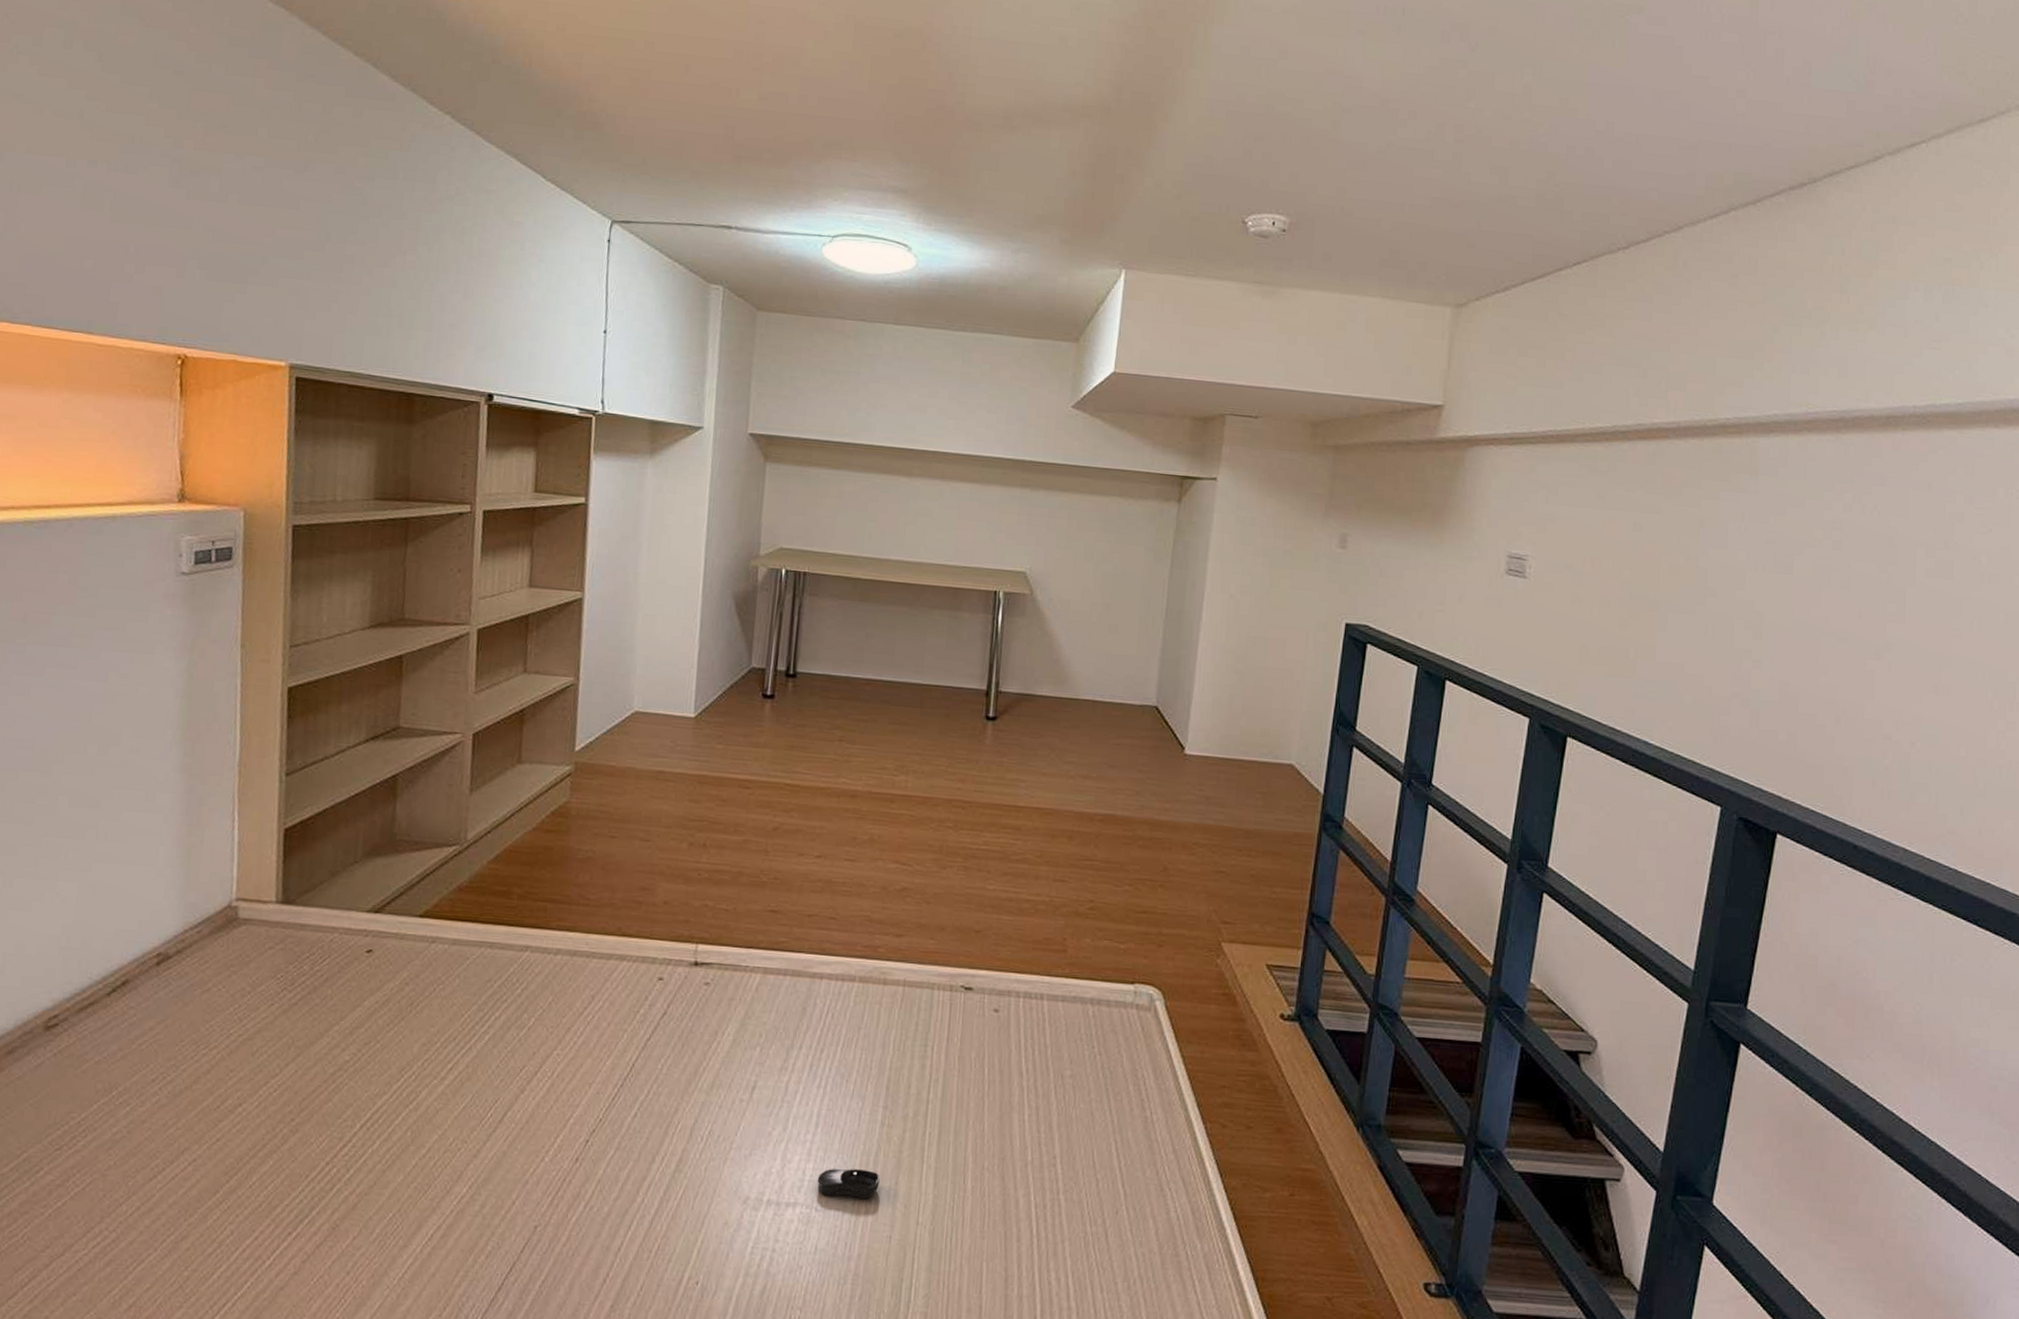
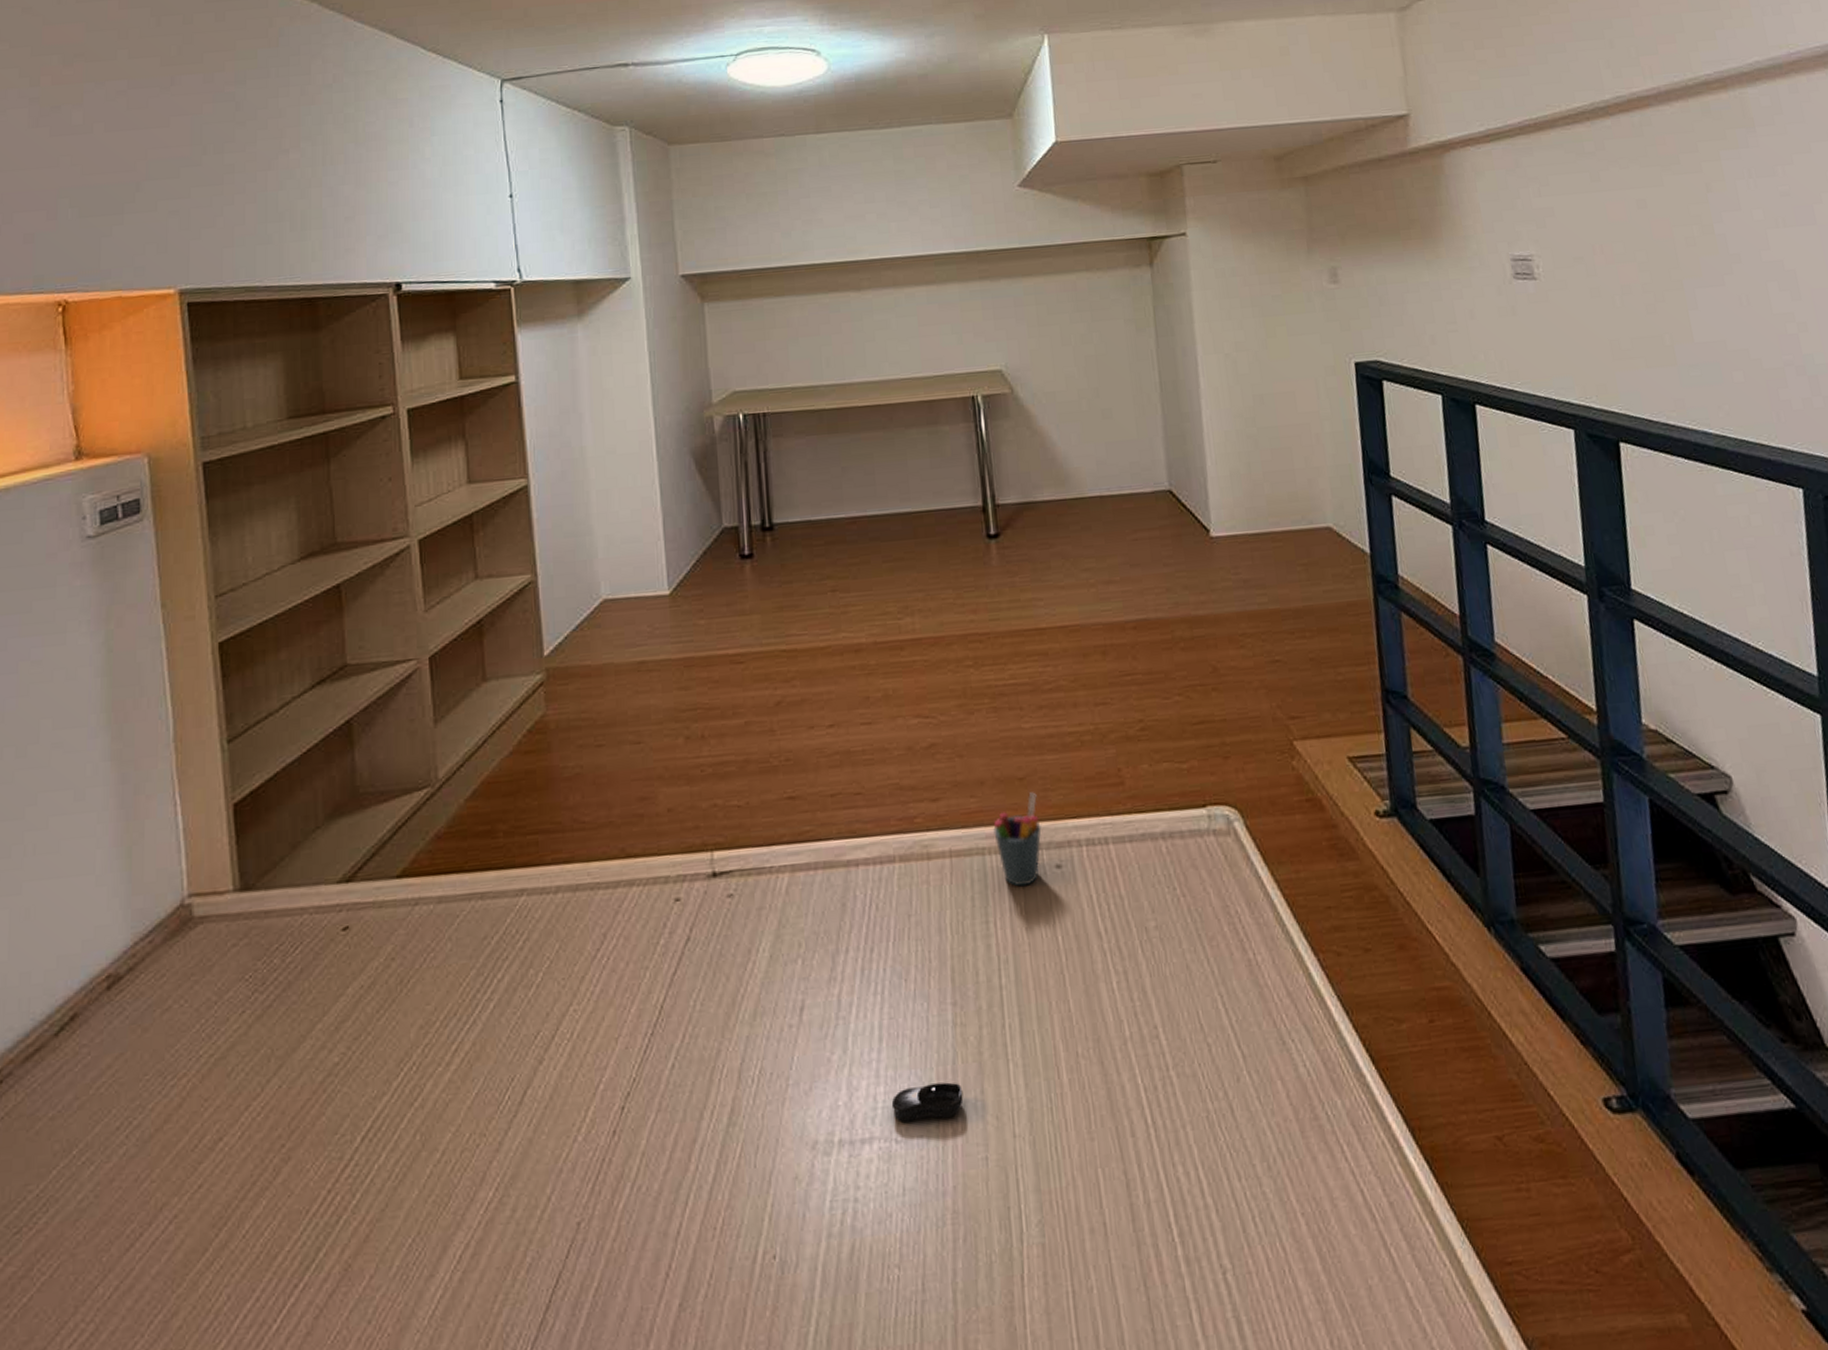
pen holder: none [945,944,988,1022] -> present [993,792,1041,887]

